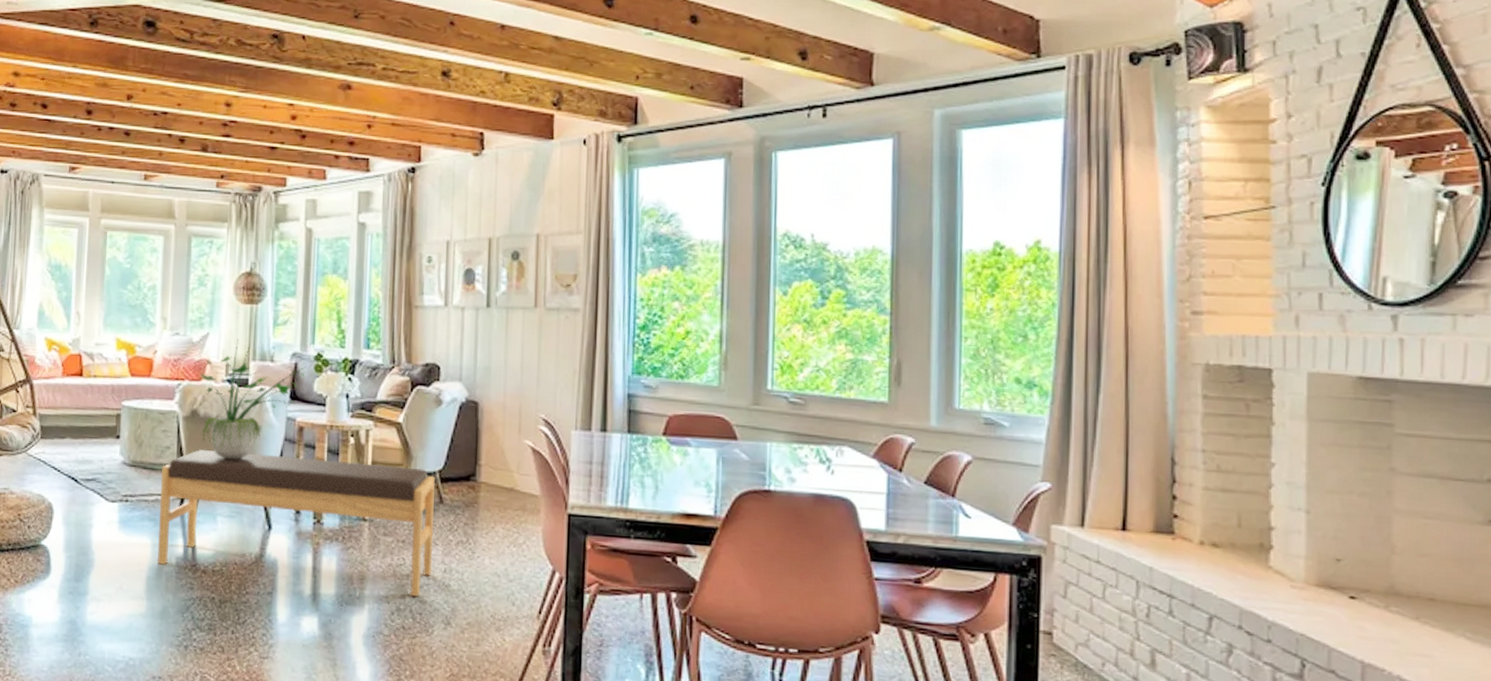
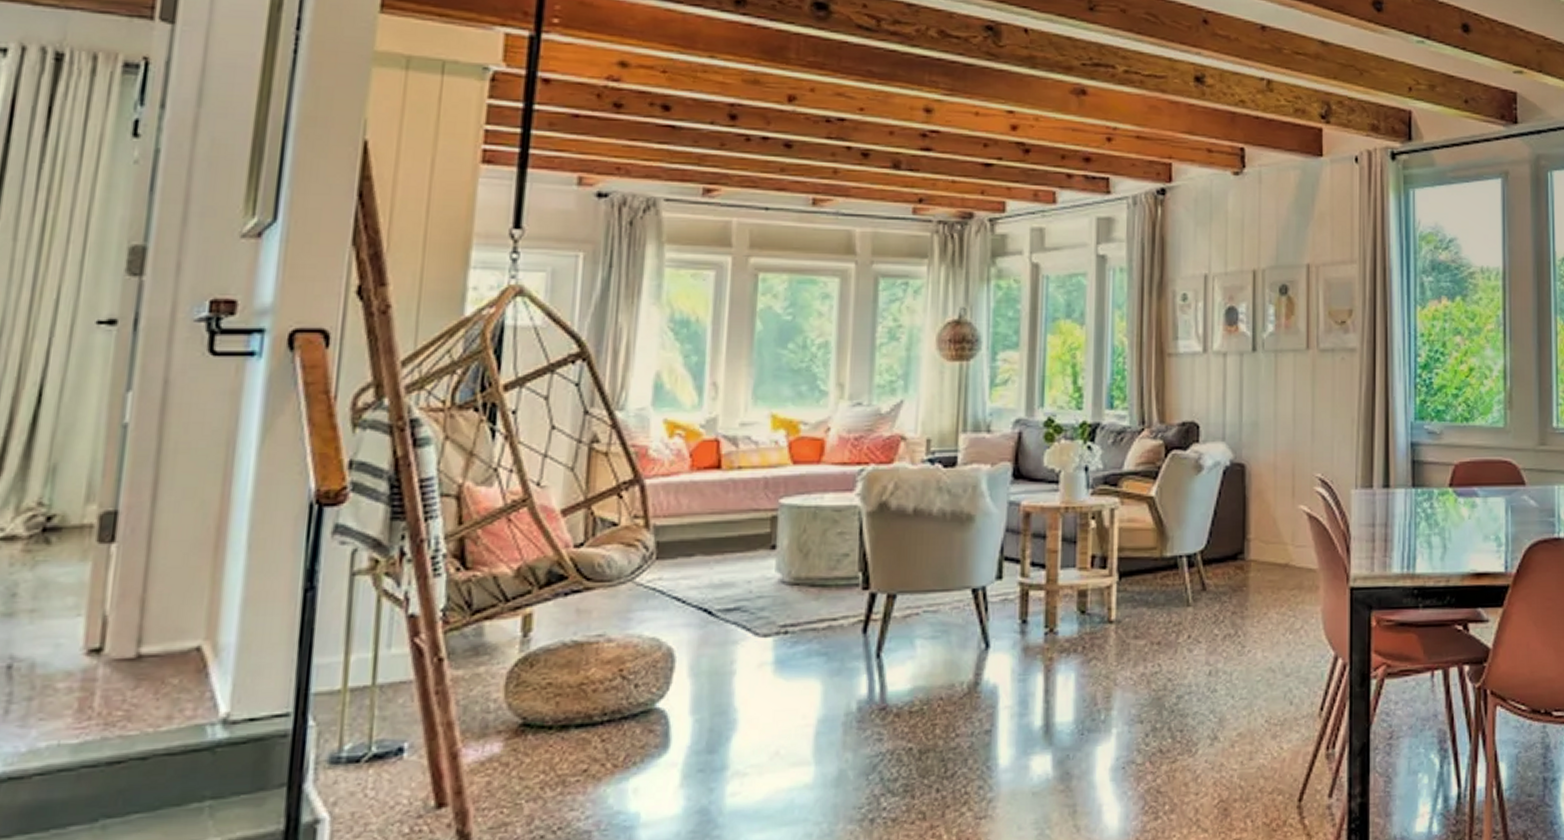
bench: present [157,449,436,596] -> none [830,550,1197,714]
potted plant: present [199,339,307,460] -> none [889,406,1034,563]

